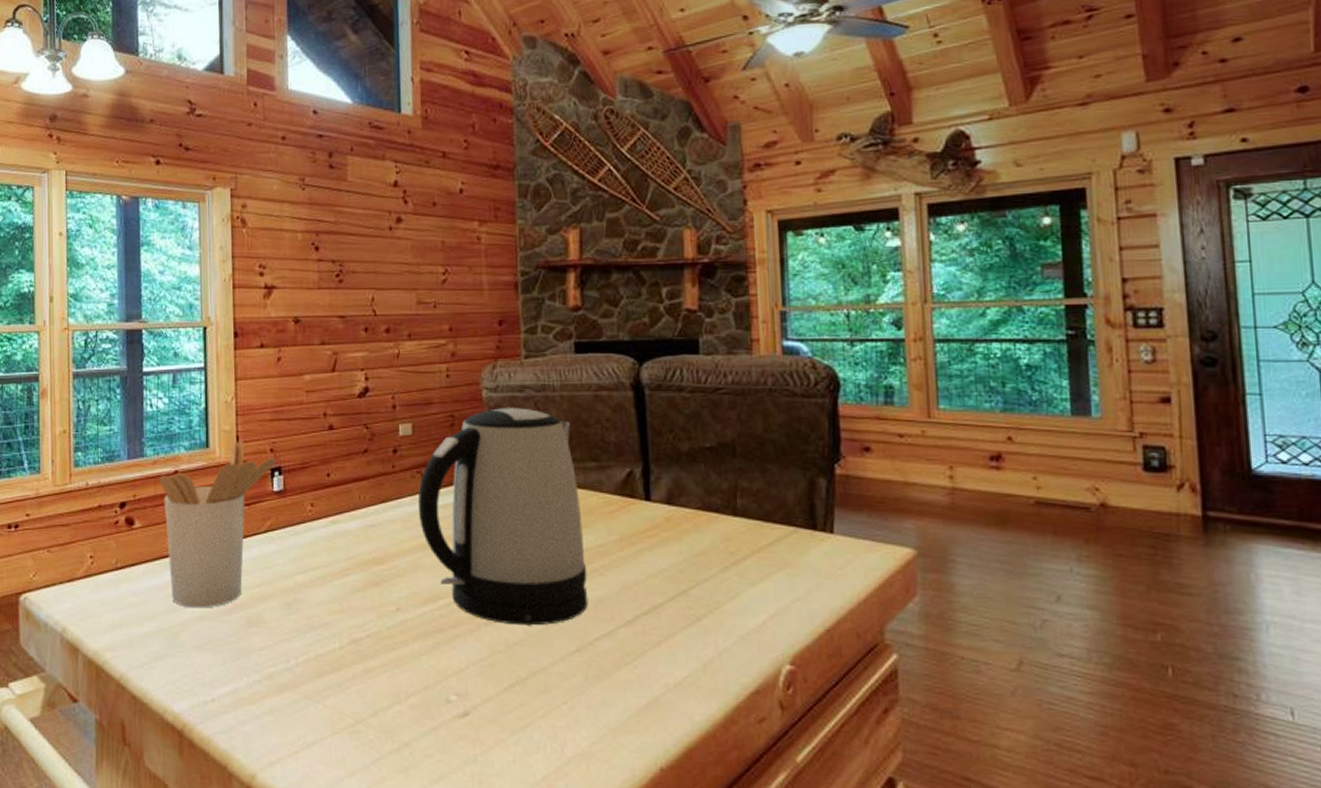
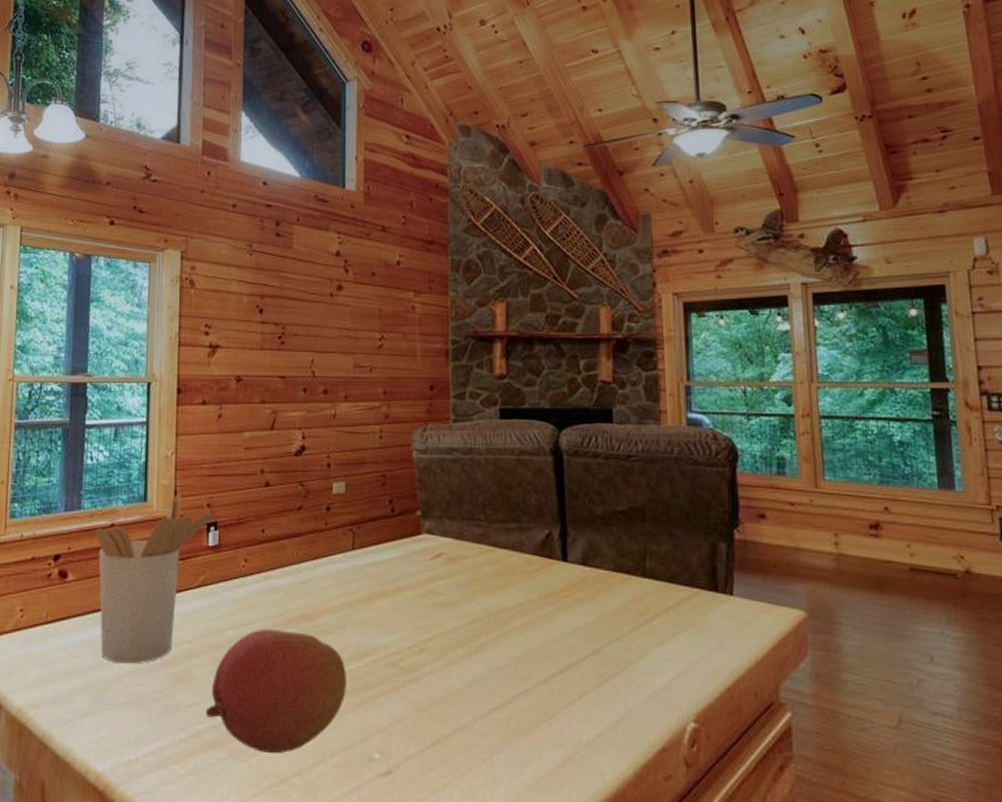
fruit: none [279,572,420,696] -> present [206,628,346,754]
kettle: present [417,408,589,626] -> none [348,469,508,684]

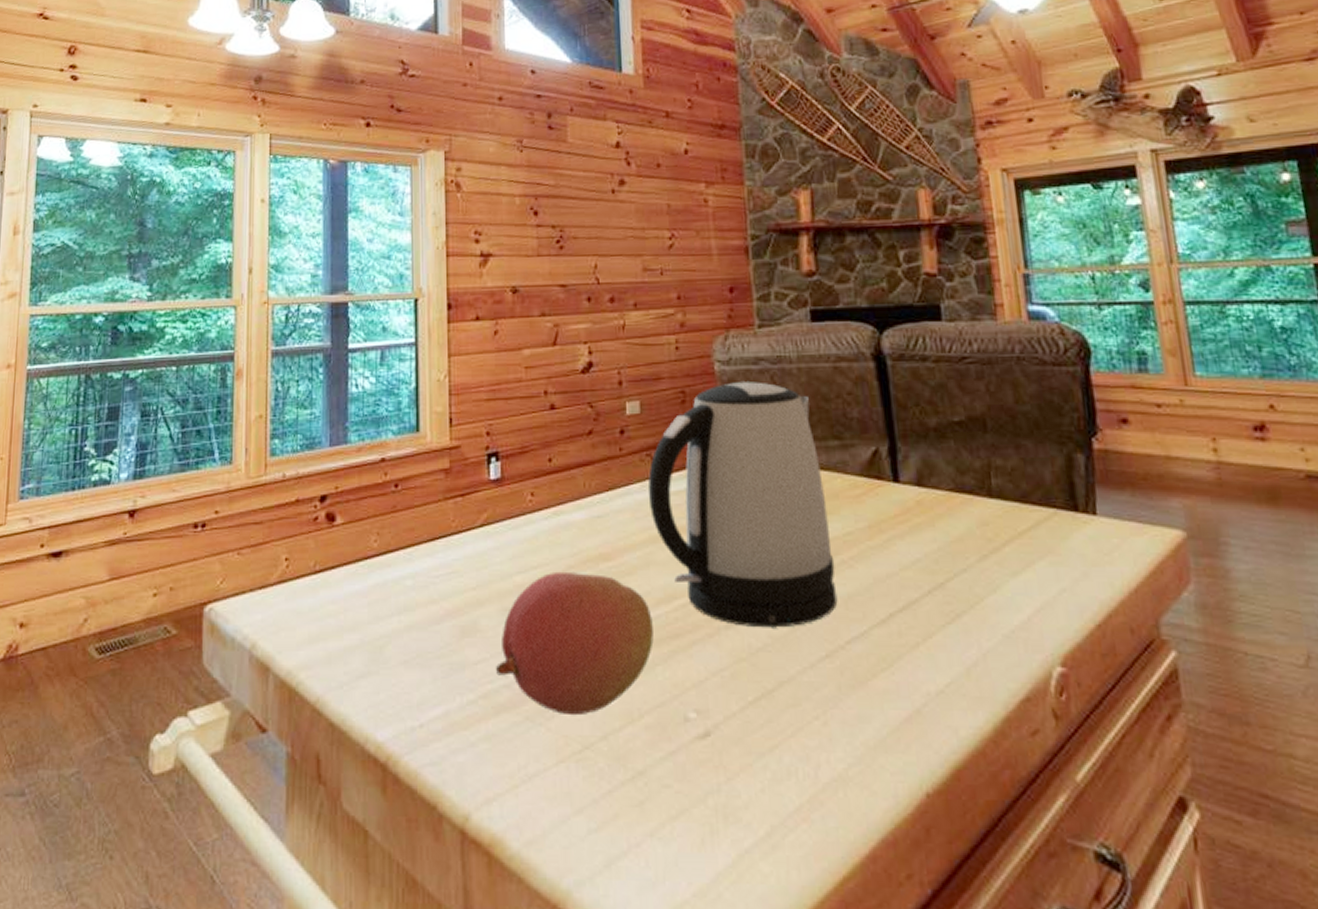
utensil holder: present [95,495,212,664] -> none [364,423,493,617]
kettle: none [348,469,508,684] -> present [647,382,838,628]

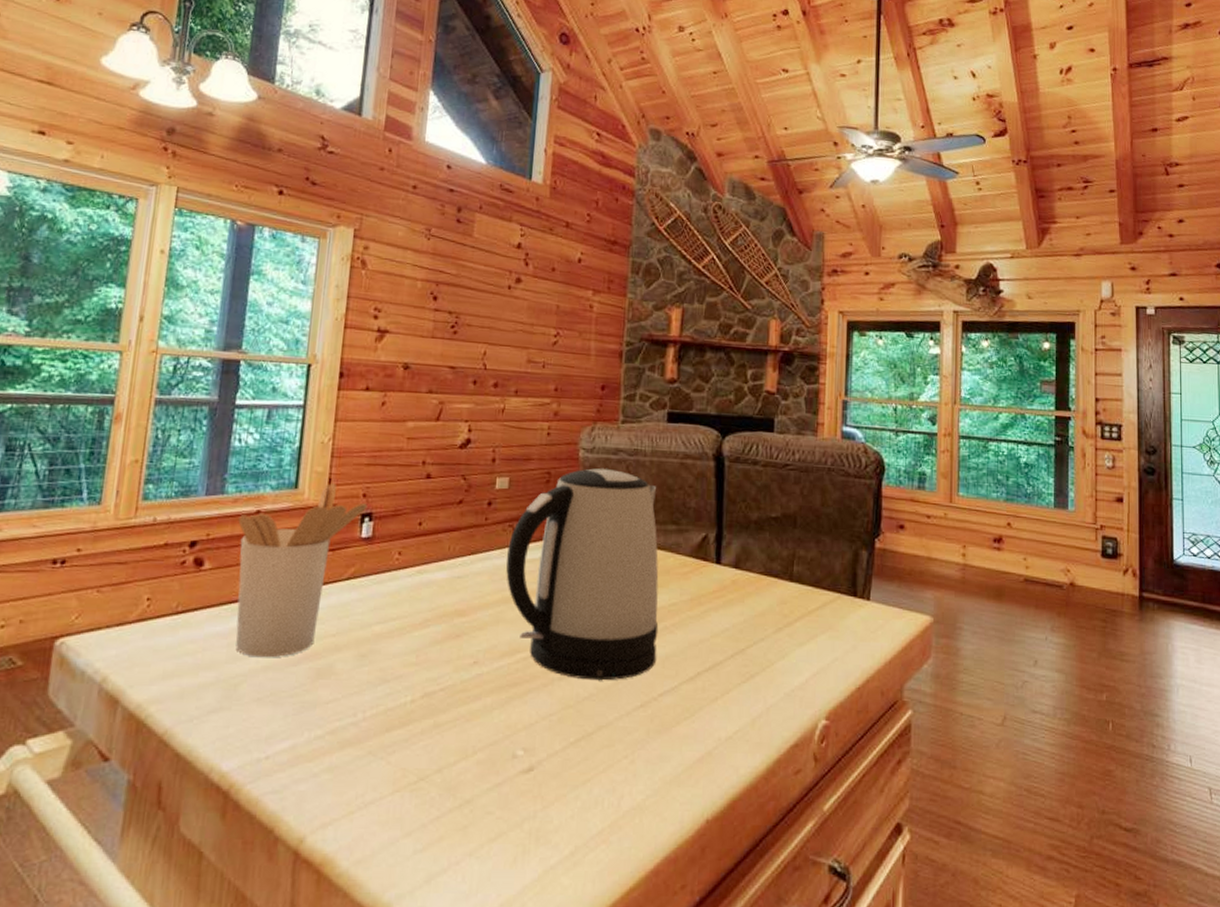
utensil holder: none [364,423,493,617] -> present [236,483,368,658]
fruit: present [496,571,654,716] -> none [346,623,496,751]

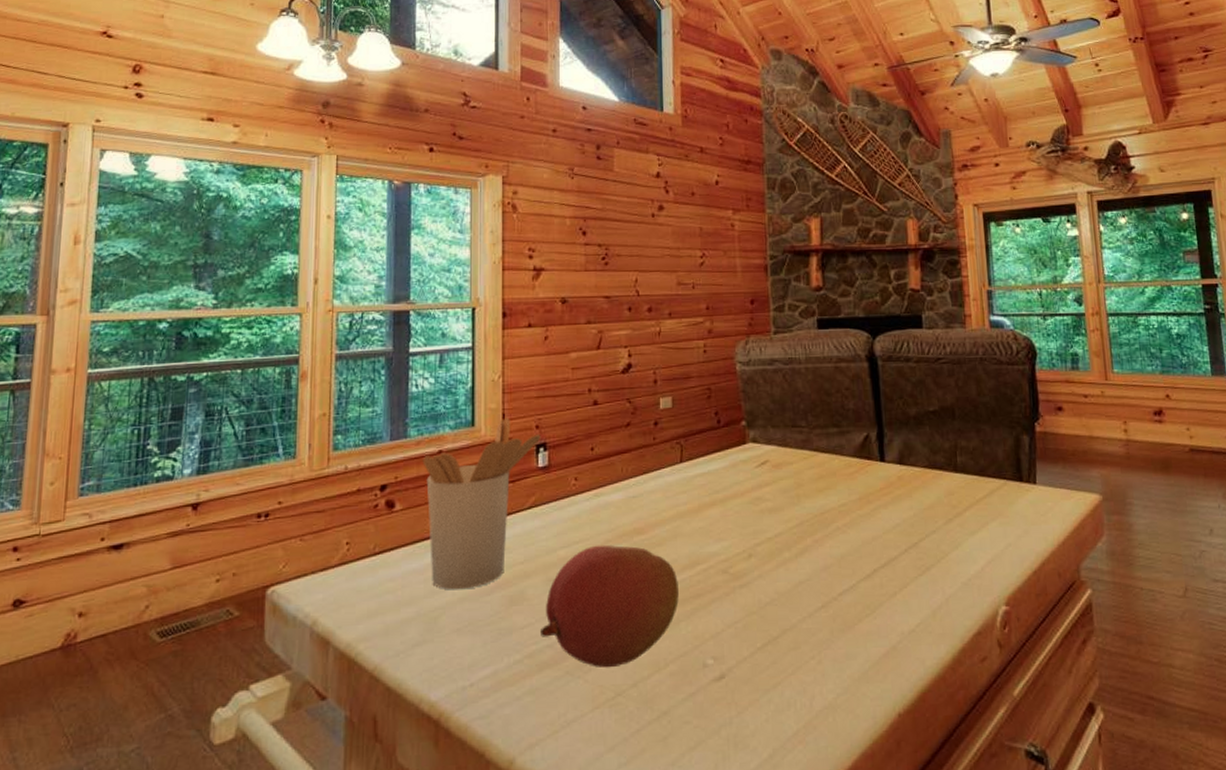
fruit: none [346,623,496,751] -> present [541,545,679,668]
kettle: present [505,468,659,681] -> none [677,379,833,586]

